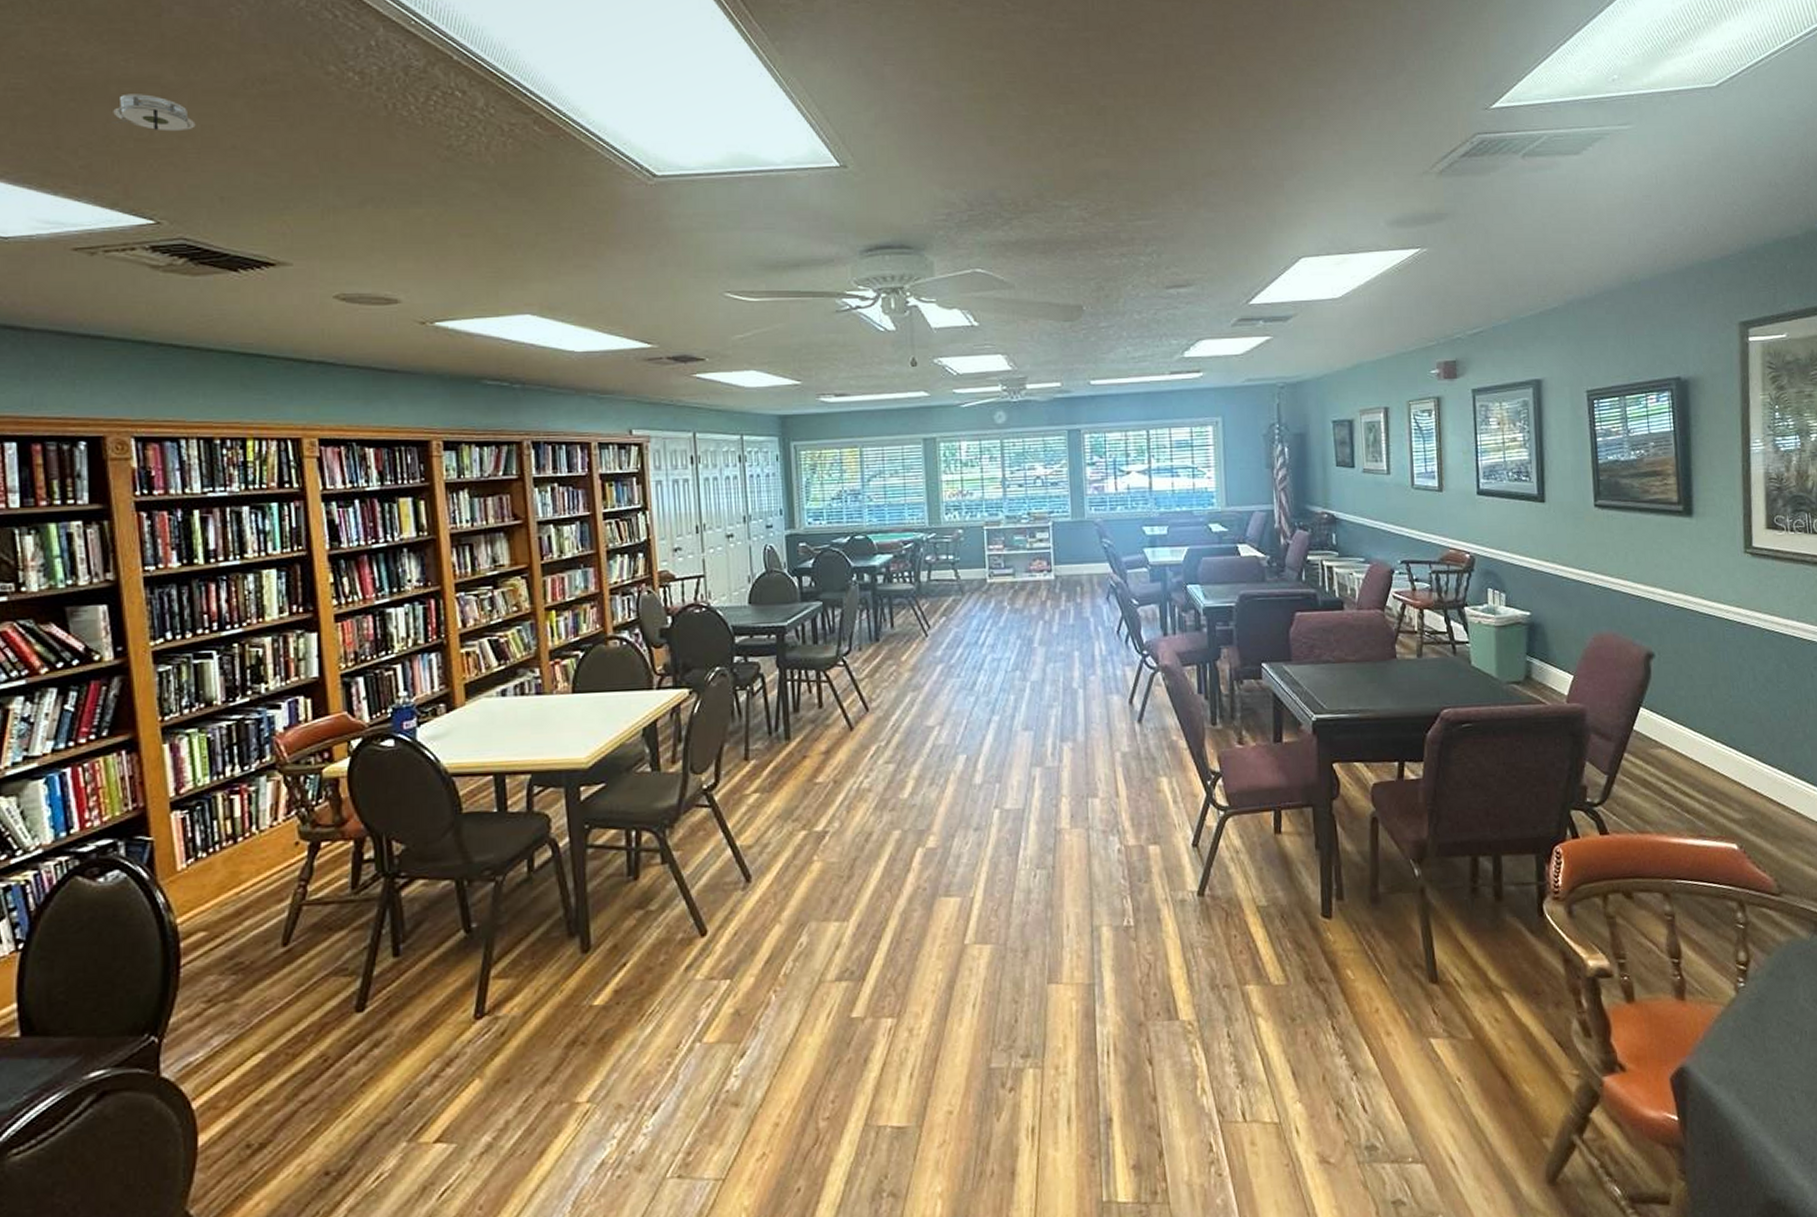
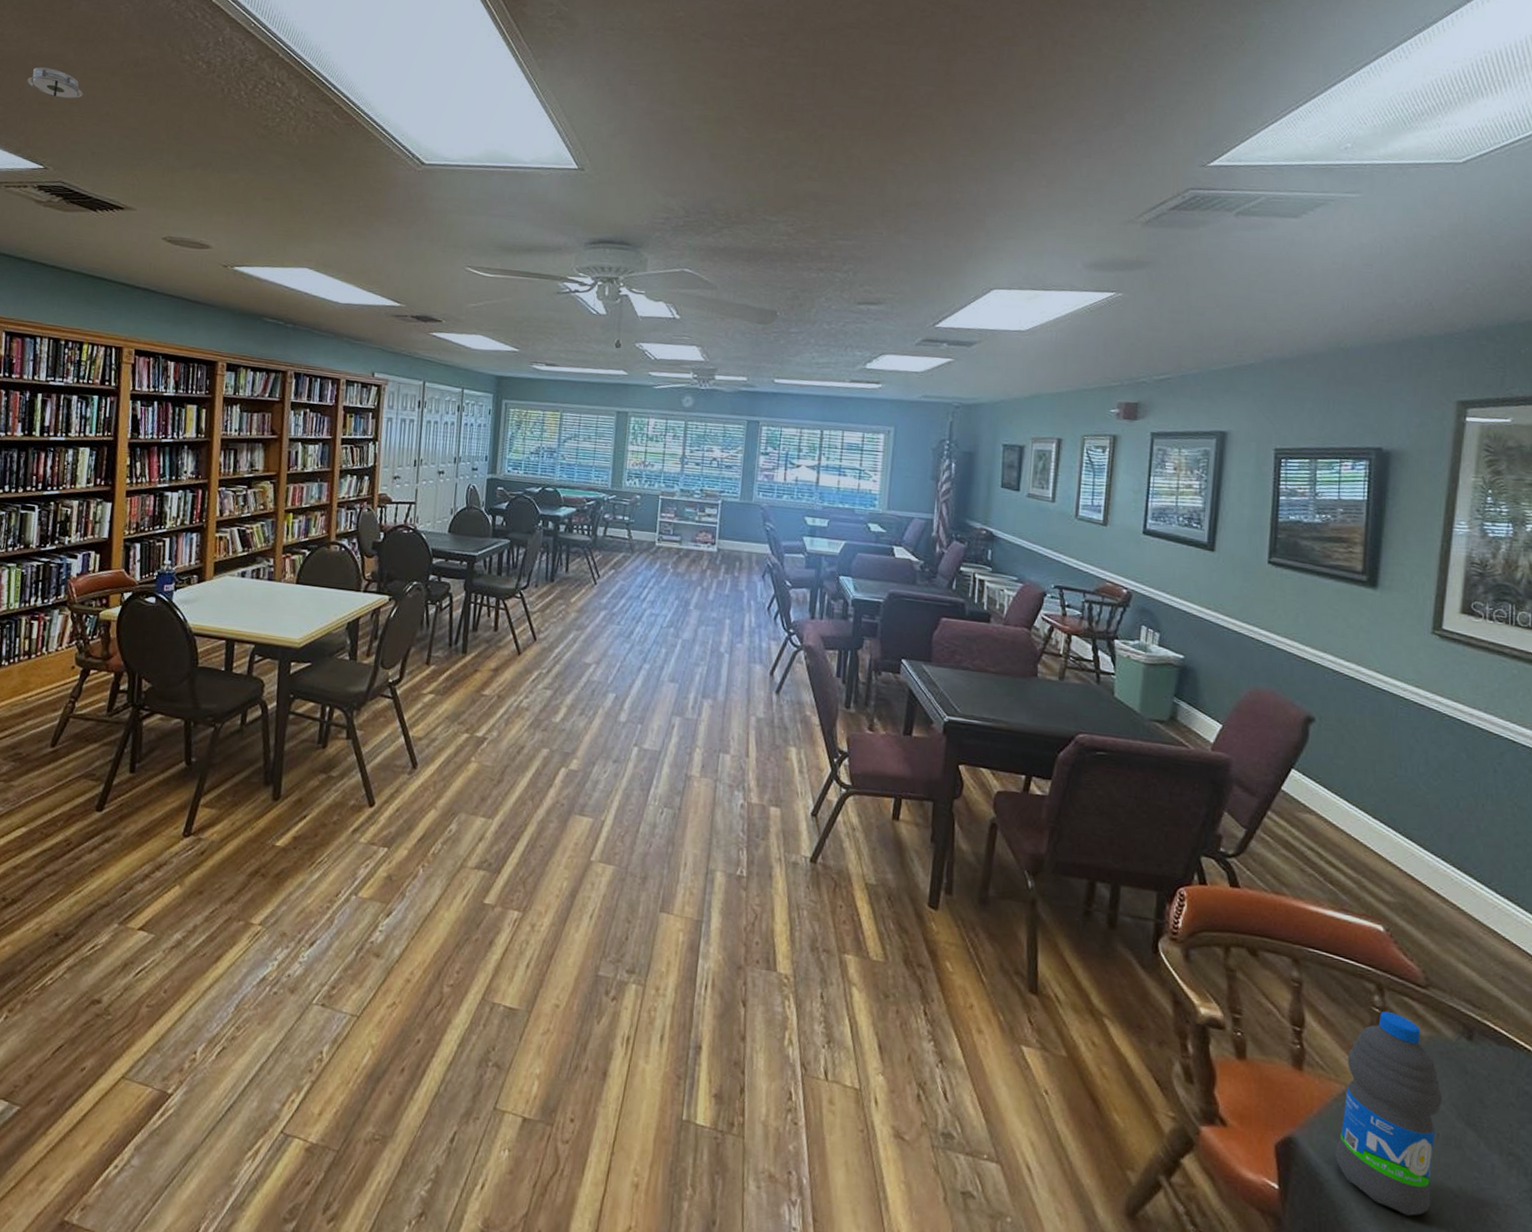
water bottle: none [1721,925,1808,1116] -> present [1335,1011,1443,1216]

